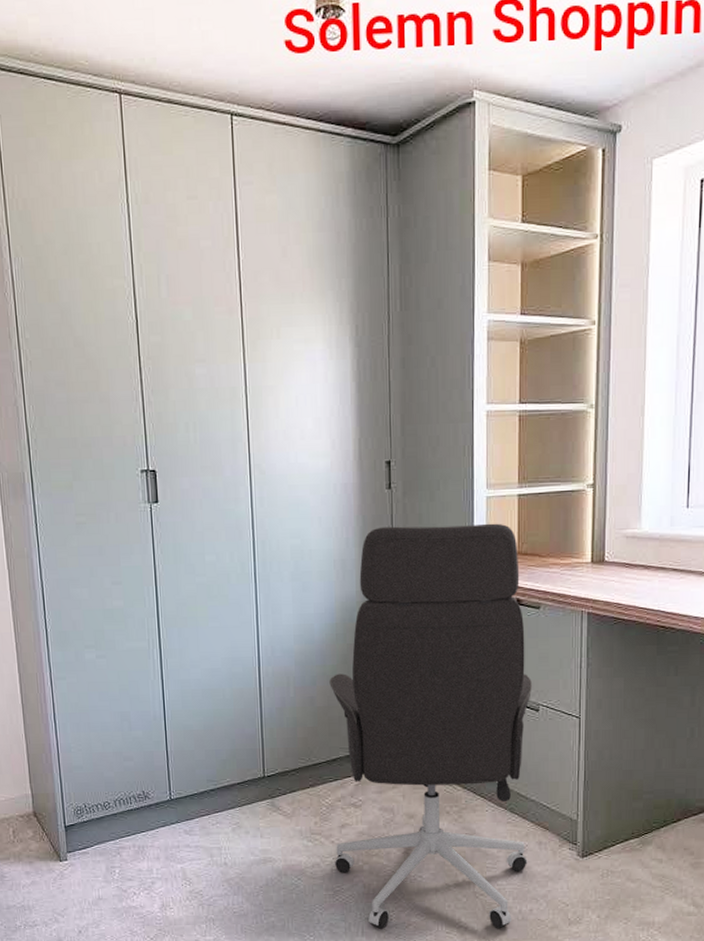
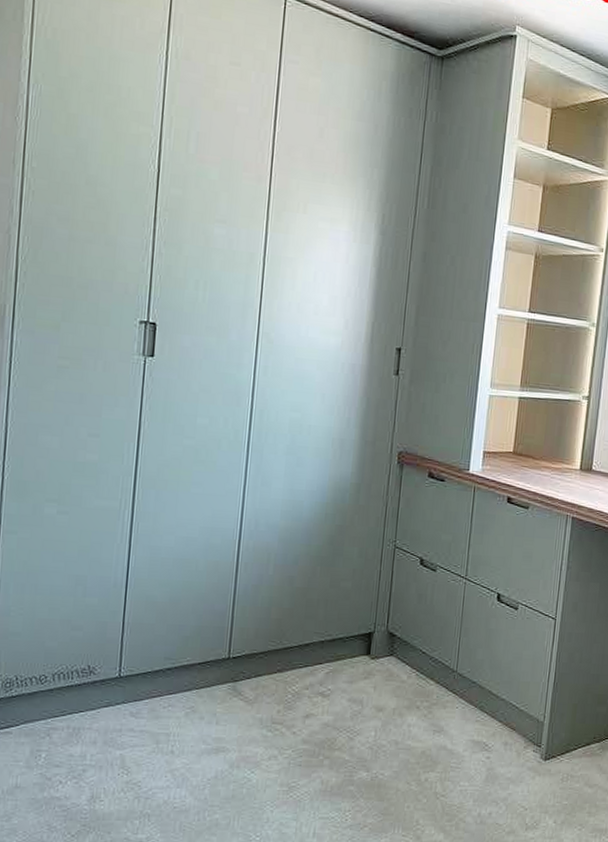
office chair: present [329,523,533,929] -> none [292,411,515,832]

